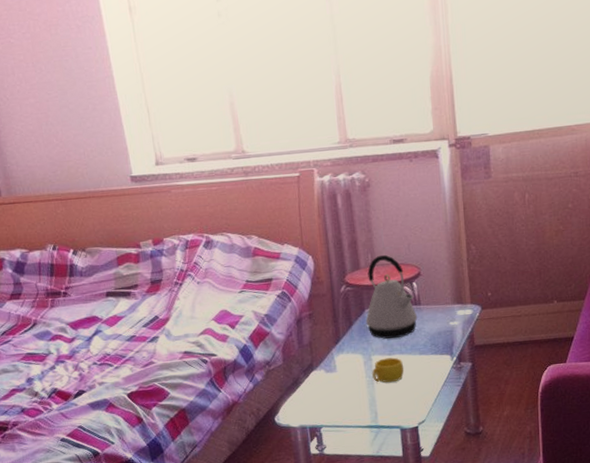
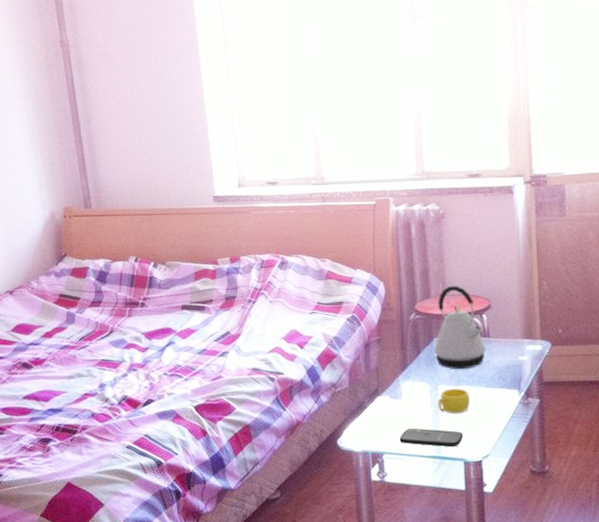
smartphone: none [336,399,399,416] -> present [399,428,464,447]

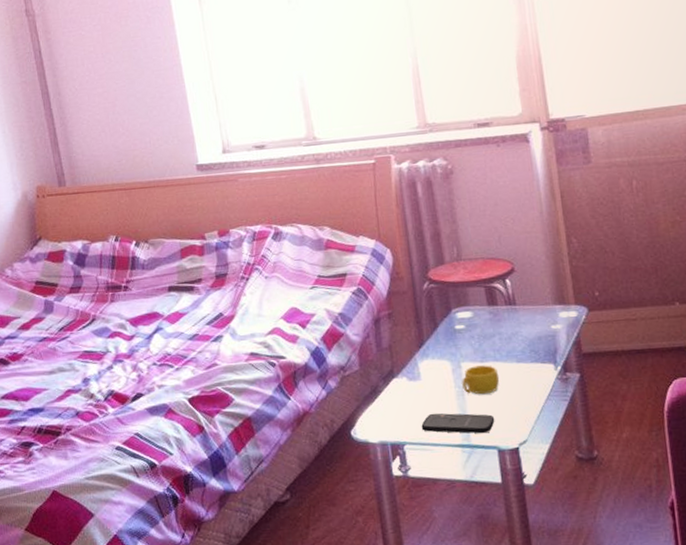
kettle: present [433,285,487,370] -> none [452,248,513,344]

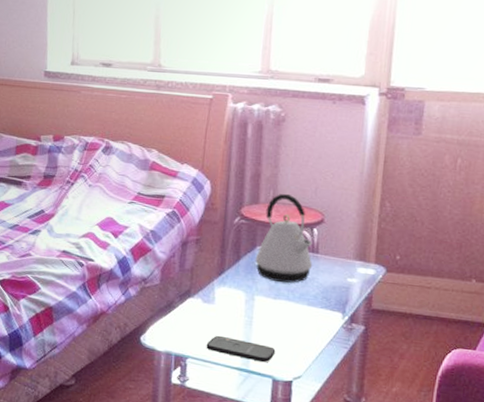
kettle: none [452,248,513,344] -> present [255,193,313,283]
cup: present [462,365,500,395] -> none [252,301,289,329]

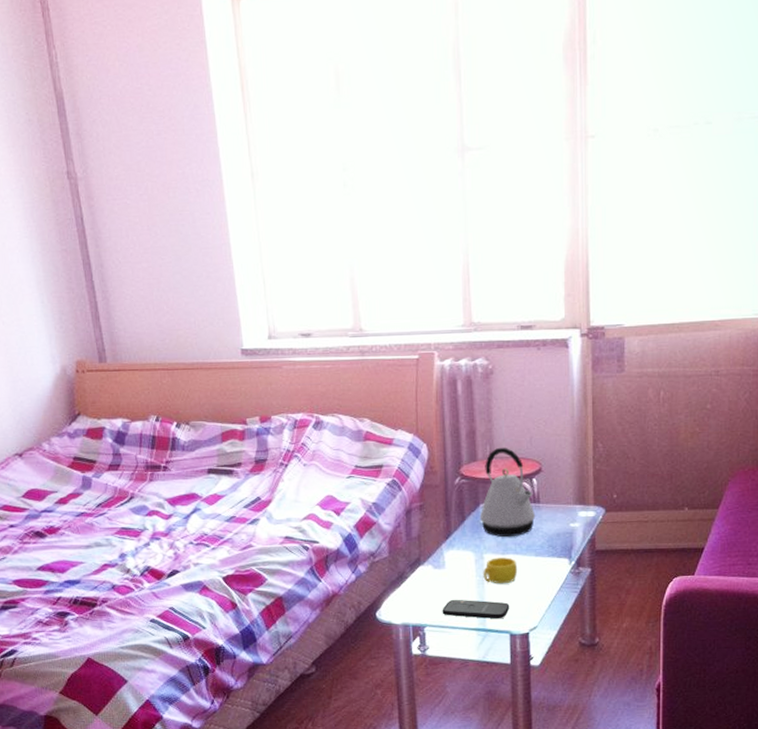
cup: none [252,301,289,329] -> present [483,557,518,584]

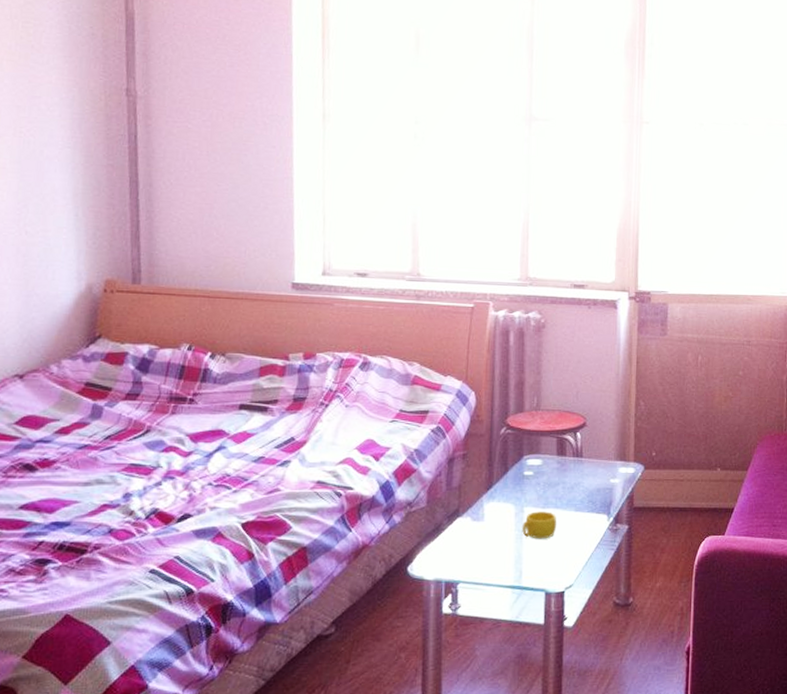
smartphone: present [442,599,510,619] -> none [477,554,547,576]
kettle: present [479,447,536,538] -> none [522,399,578,491]

